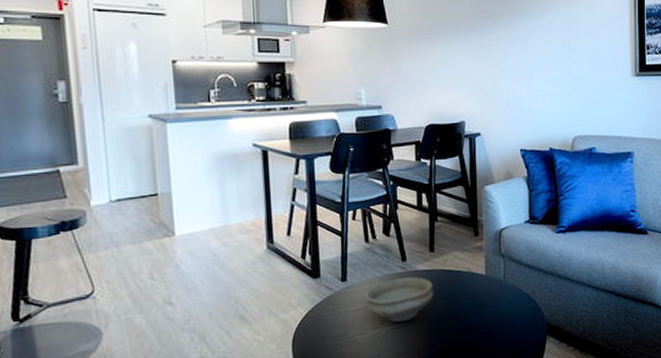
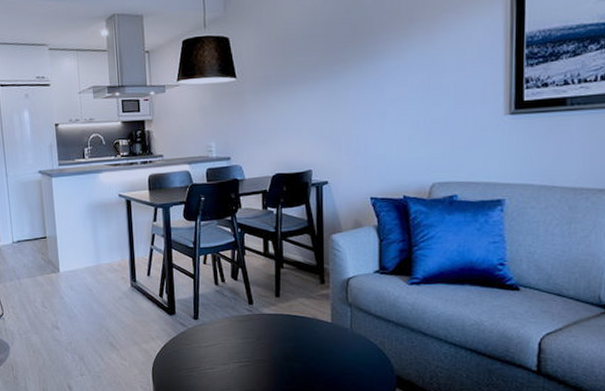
bowl: present [364,277,434,322] -> none [214,320,280,360]

